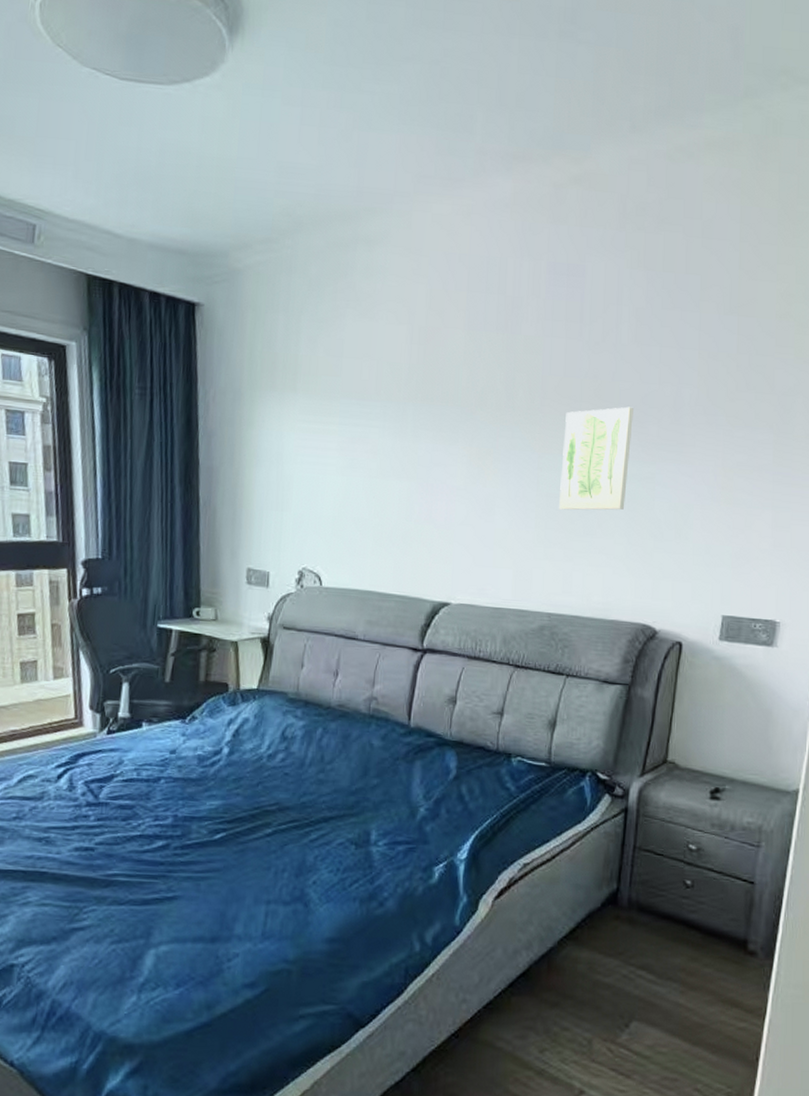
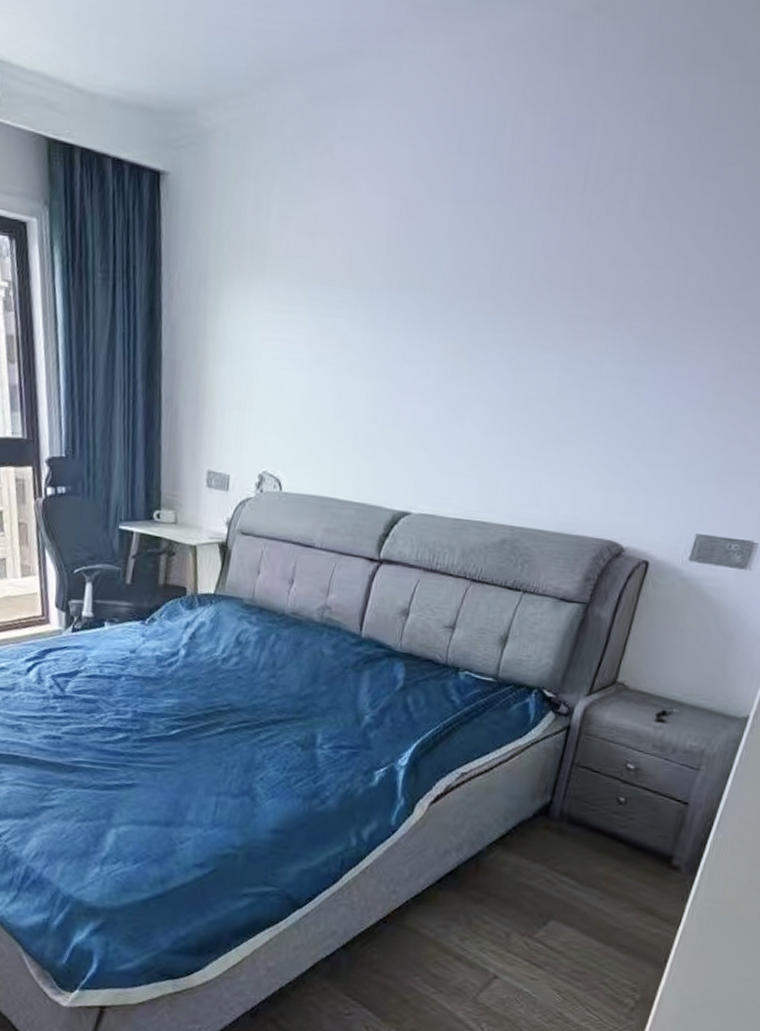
wall art: present [558,406,633,510] -> none [534,295,631,416]

